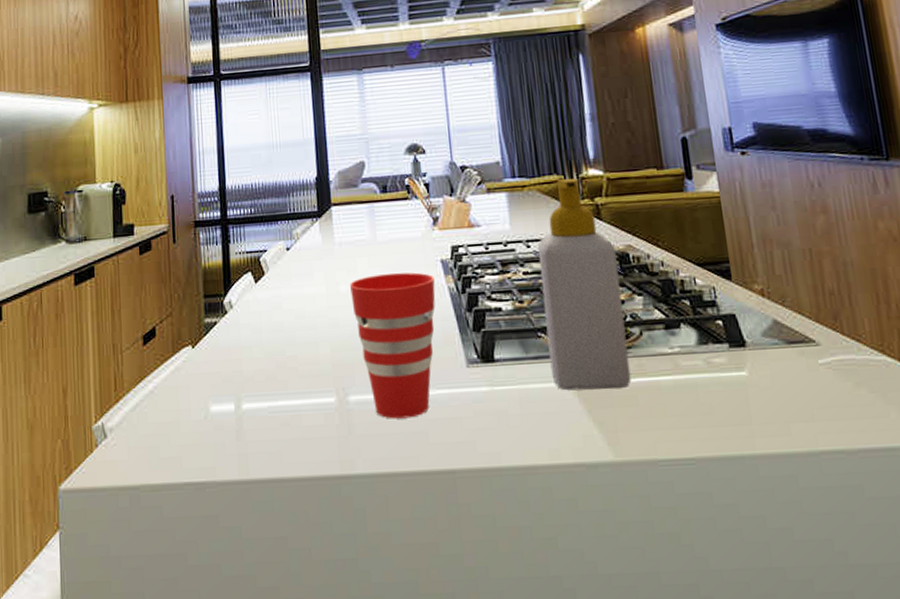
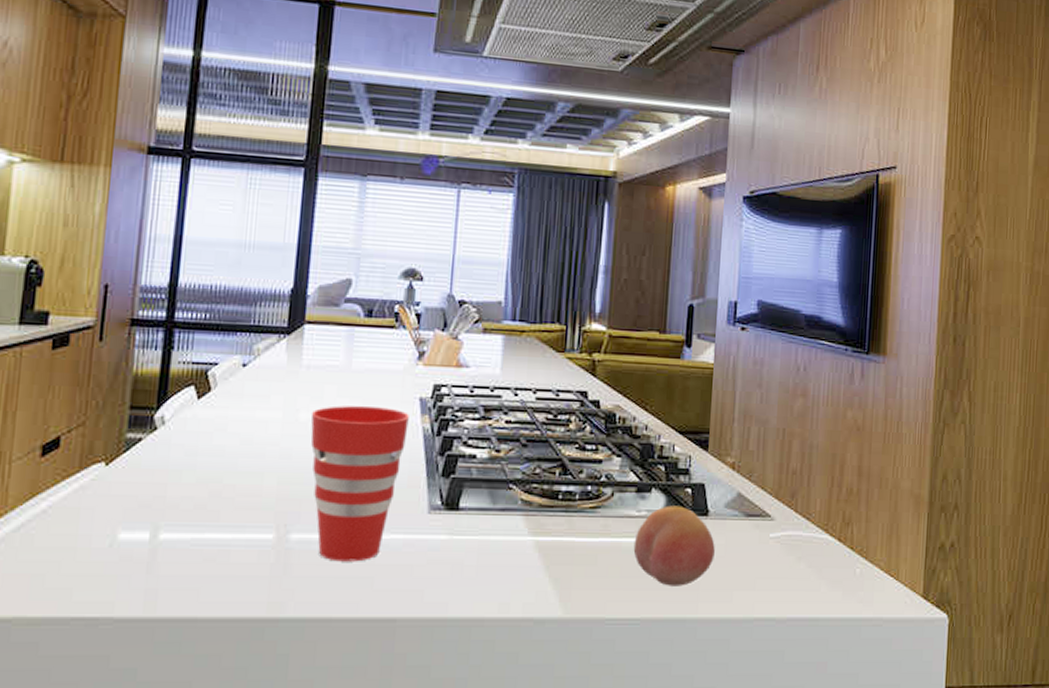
soap bottle: present [537,178,632,391] -> none [516,330,604,548]
fruit: none [672,339,762,423] -> present [633,505,715,586]

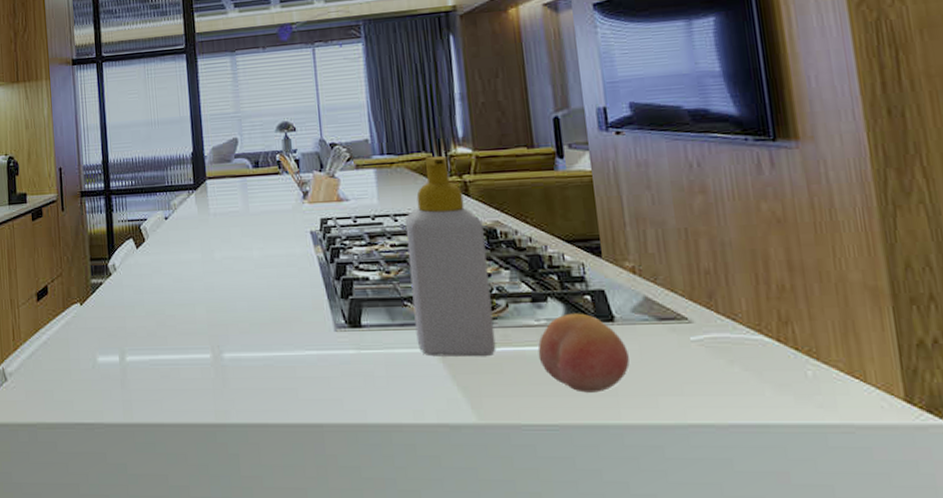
cup: present [310,405,409,562] -> none [224,242,305,376]
soap bottle: none [516,330,604,548] -> present [404,156,497,357]

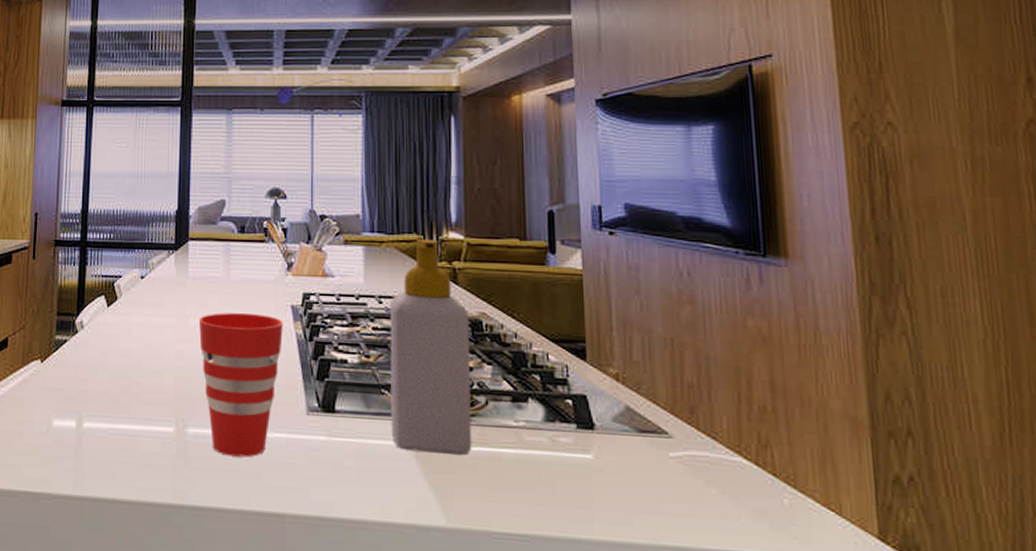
cup: none [224,242,305,376] -> present [199,312,283,458]
fruit: present [538,313,630,393] -> none [514,417,606,504]

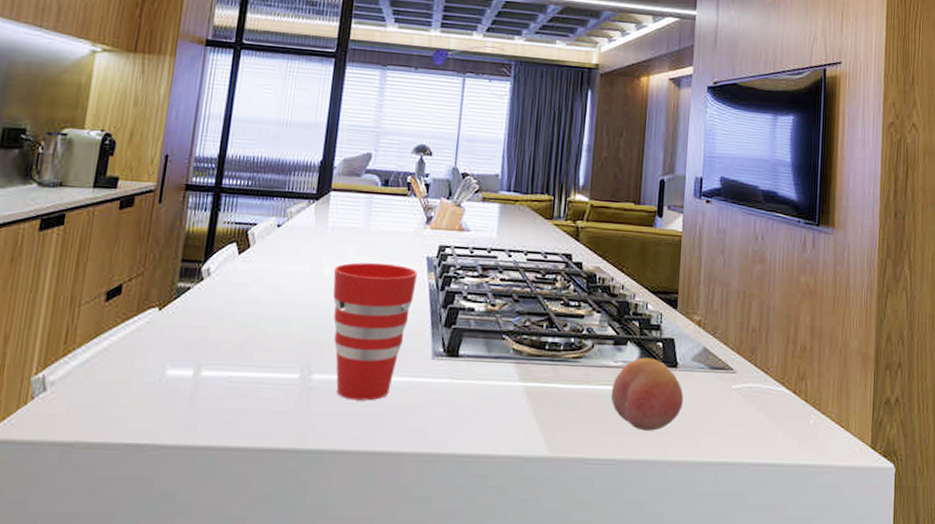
soap bottle: present [389,240,472,456] -> none [508,200,586,393]
fruit: none [514,417,606,504] -> present [611,357,683,431]

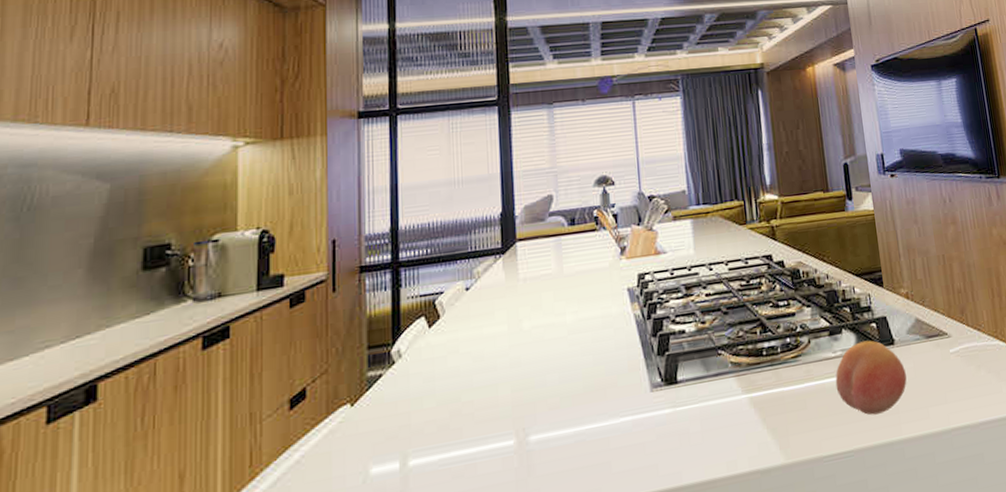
cup: present [333,262,417,401] -> none [534,302,622,454]

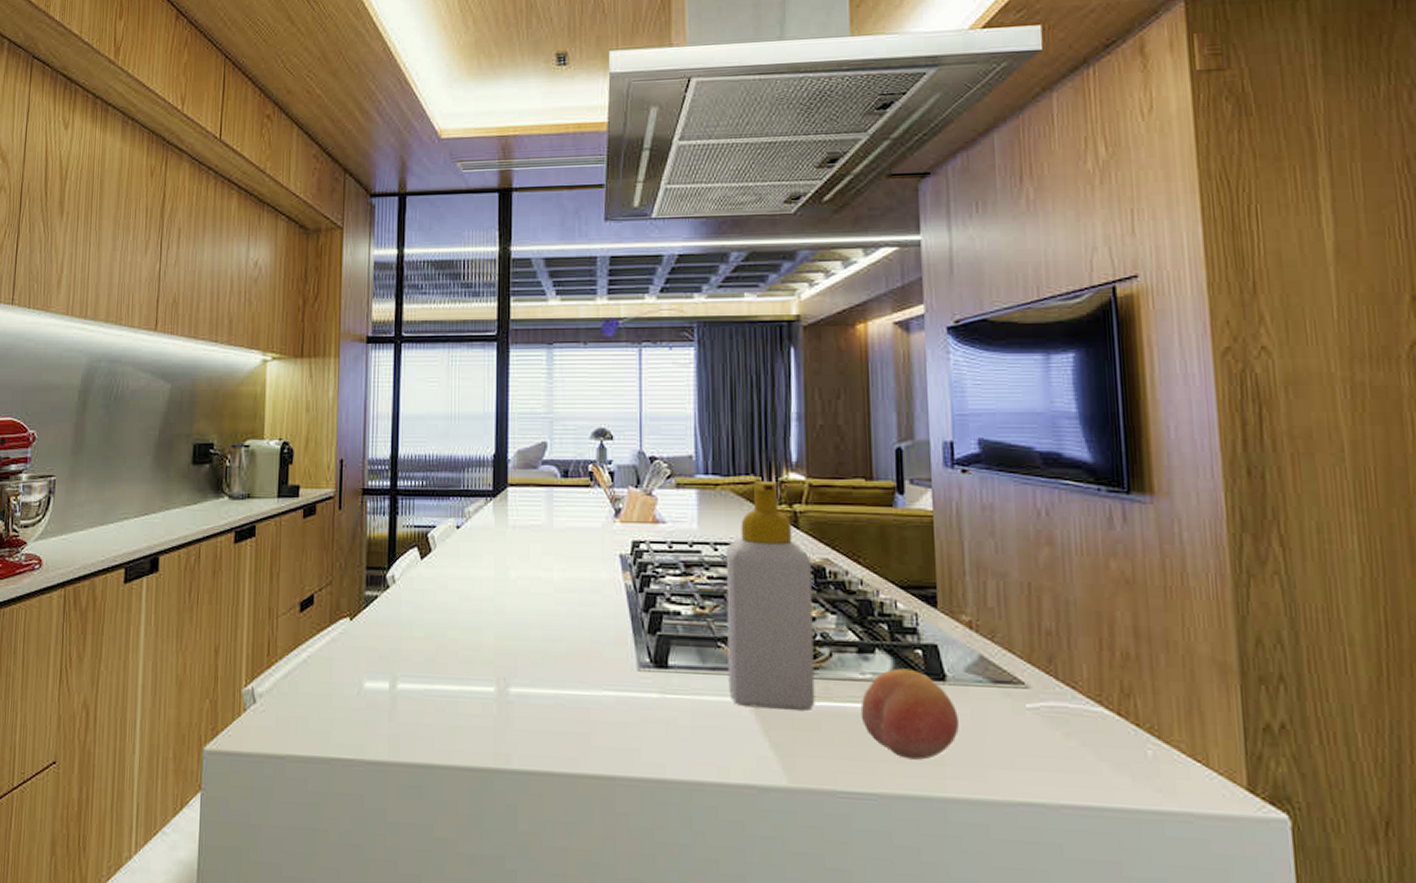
soap bottle: none [719,203,801,403] -> present [725,481,815,712]

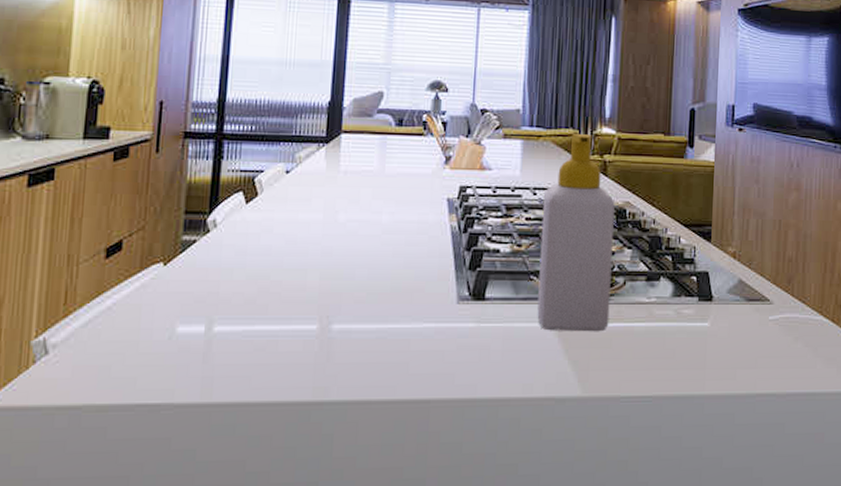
fruit: present [860,668,959,760] -> none [644,292,719,366]

